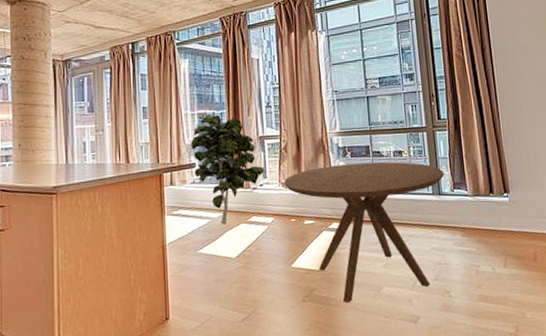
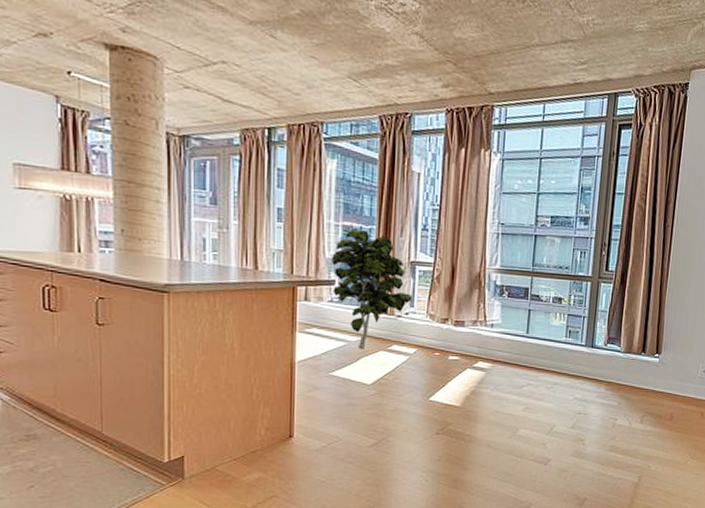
dining table: present [284,162,444,304] -> none [432,303,601,441]

